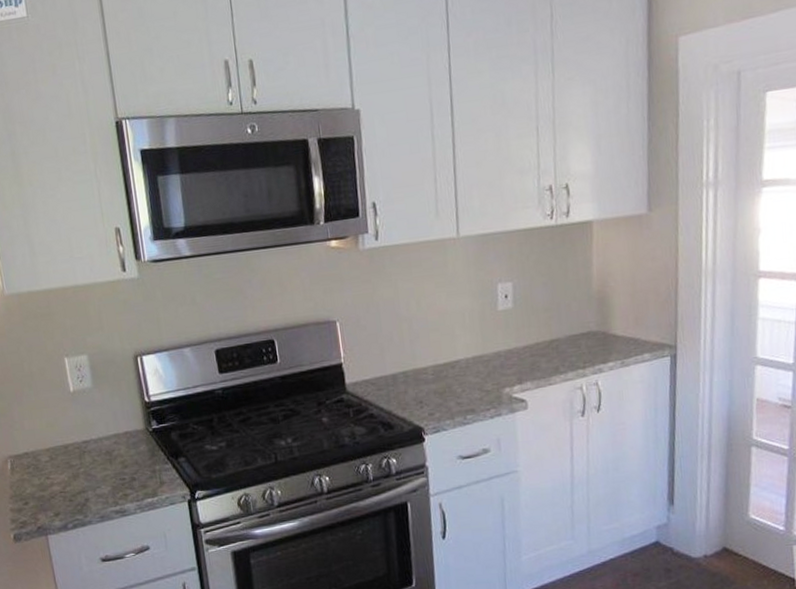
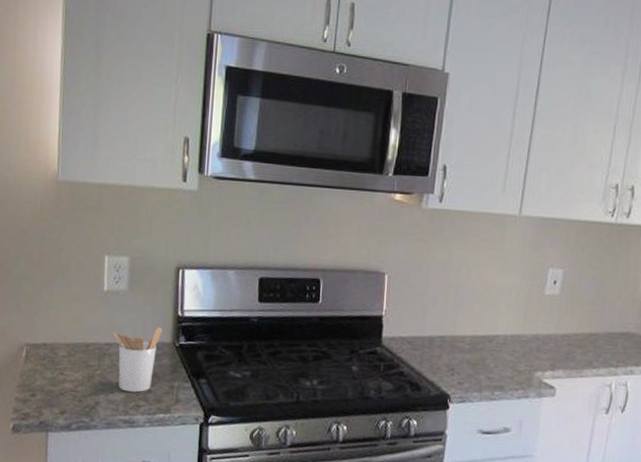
utensil holder: none [87,416,134,484] -> present [112,326,162,393]

